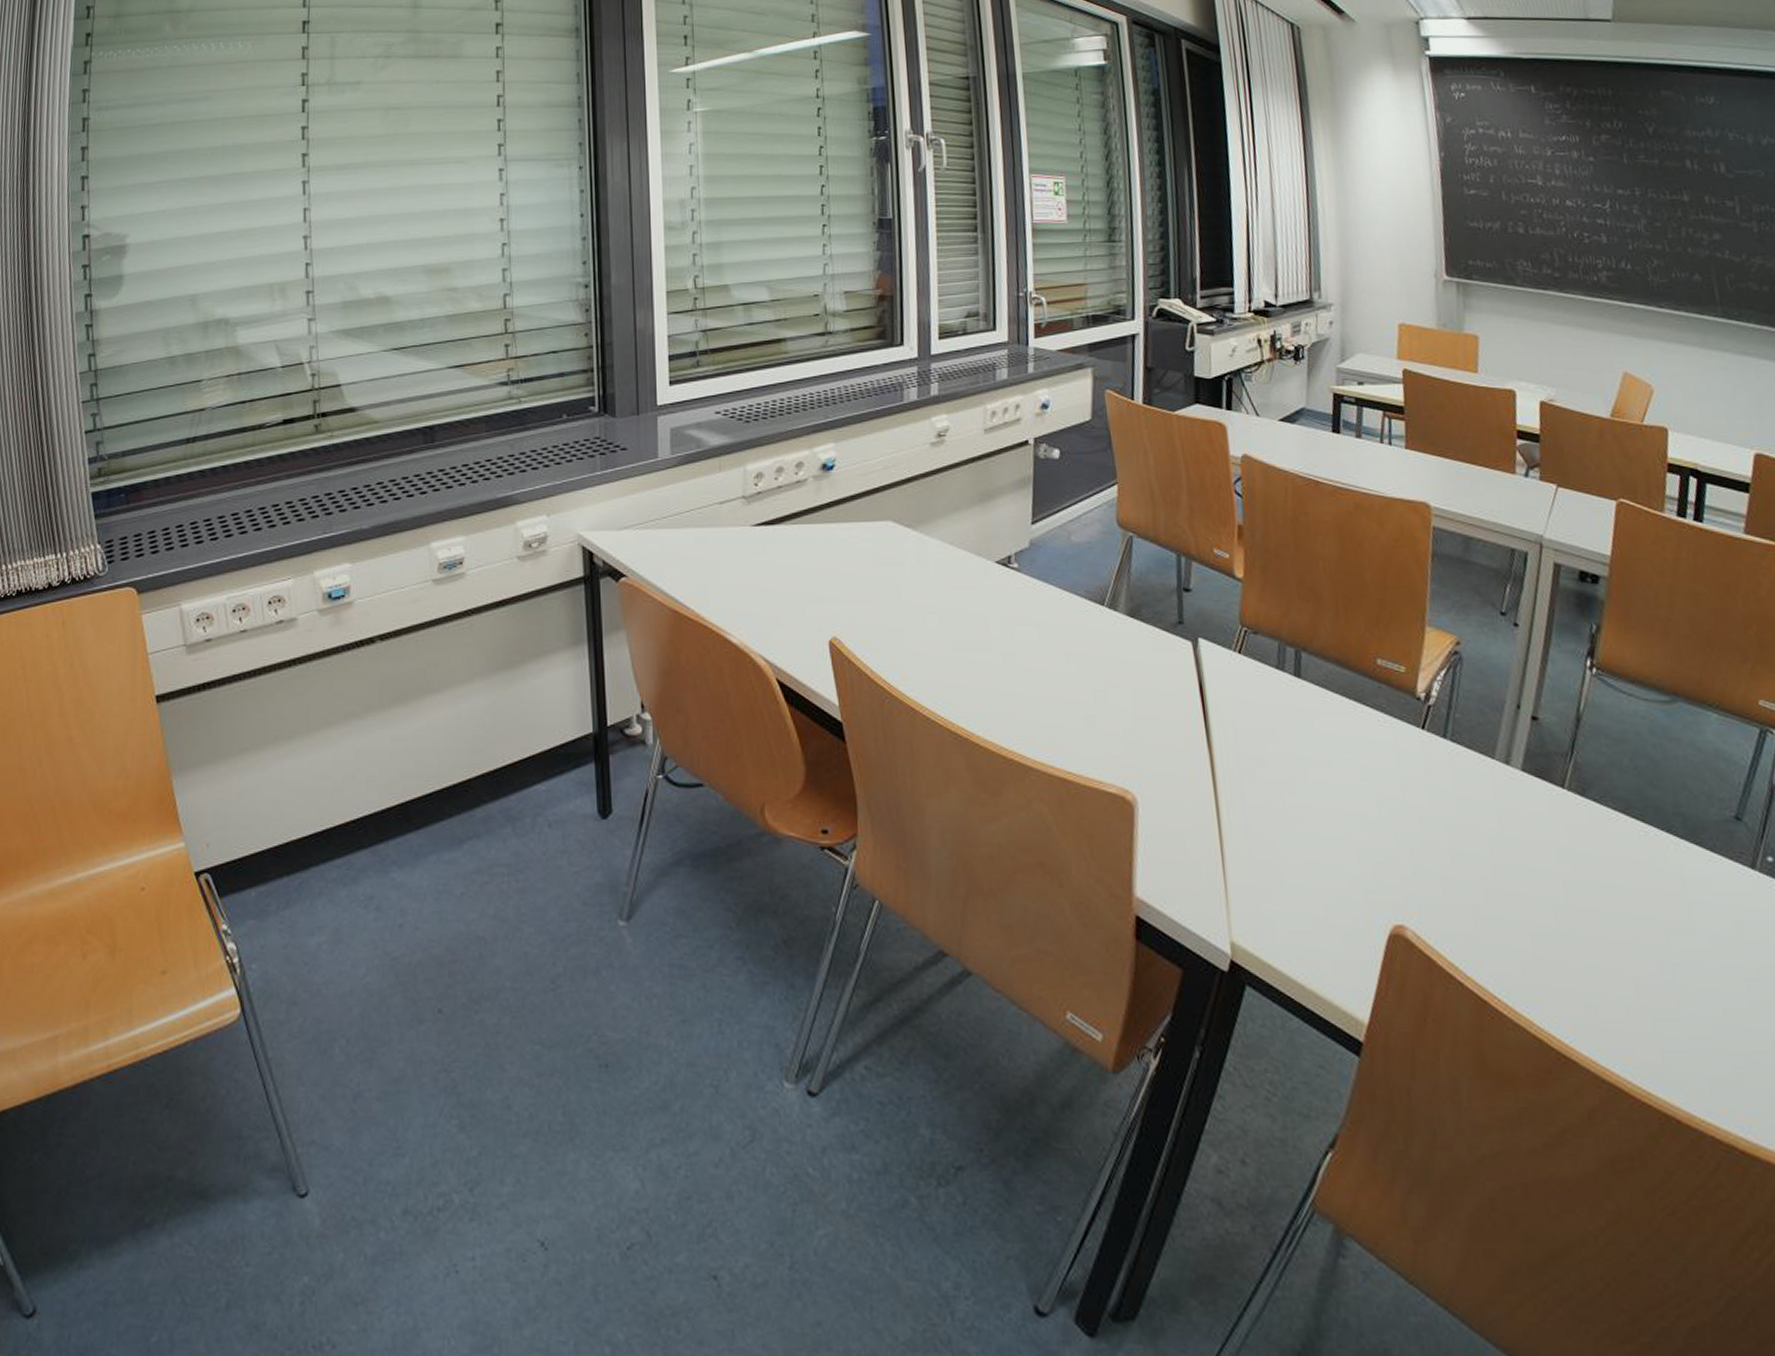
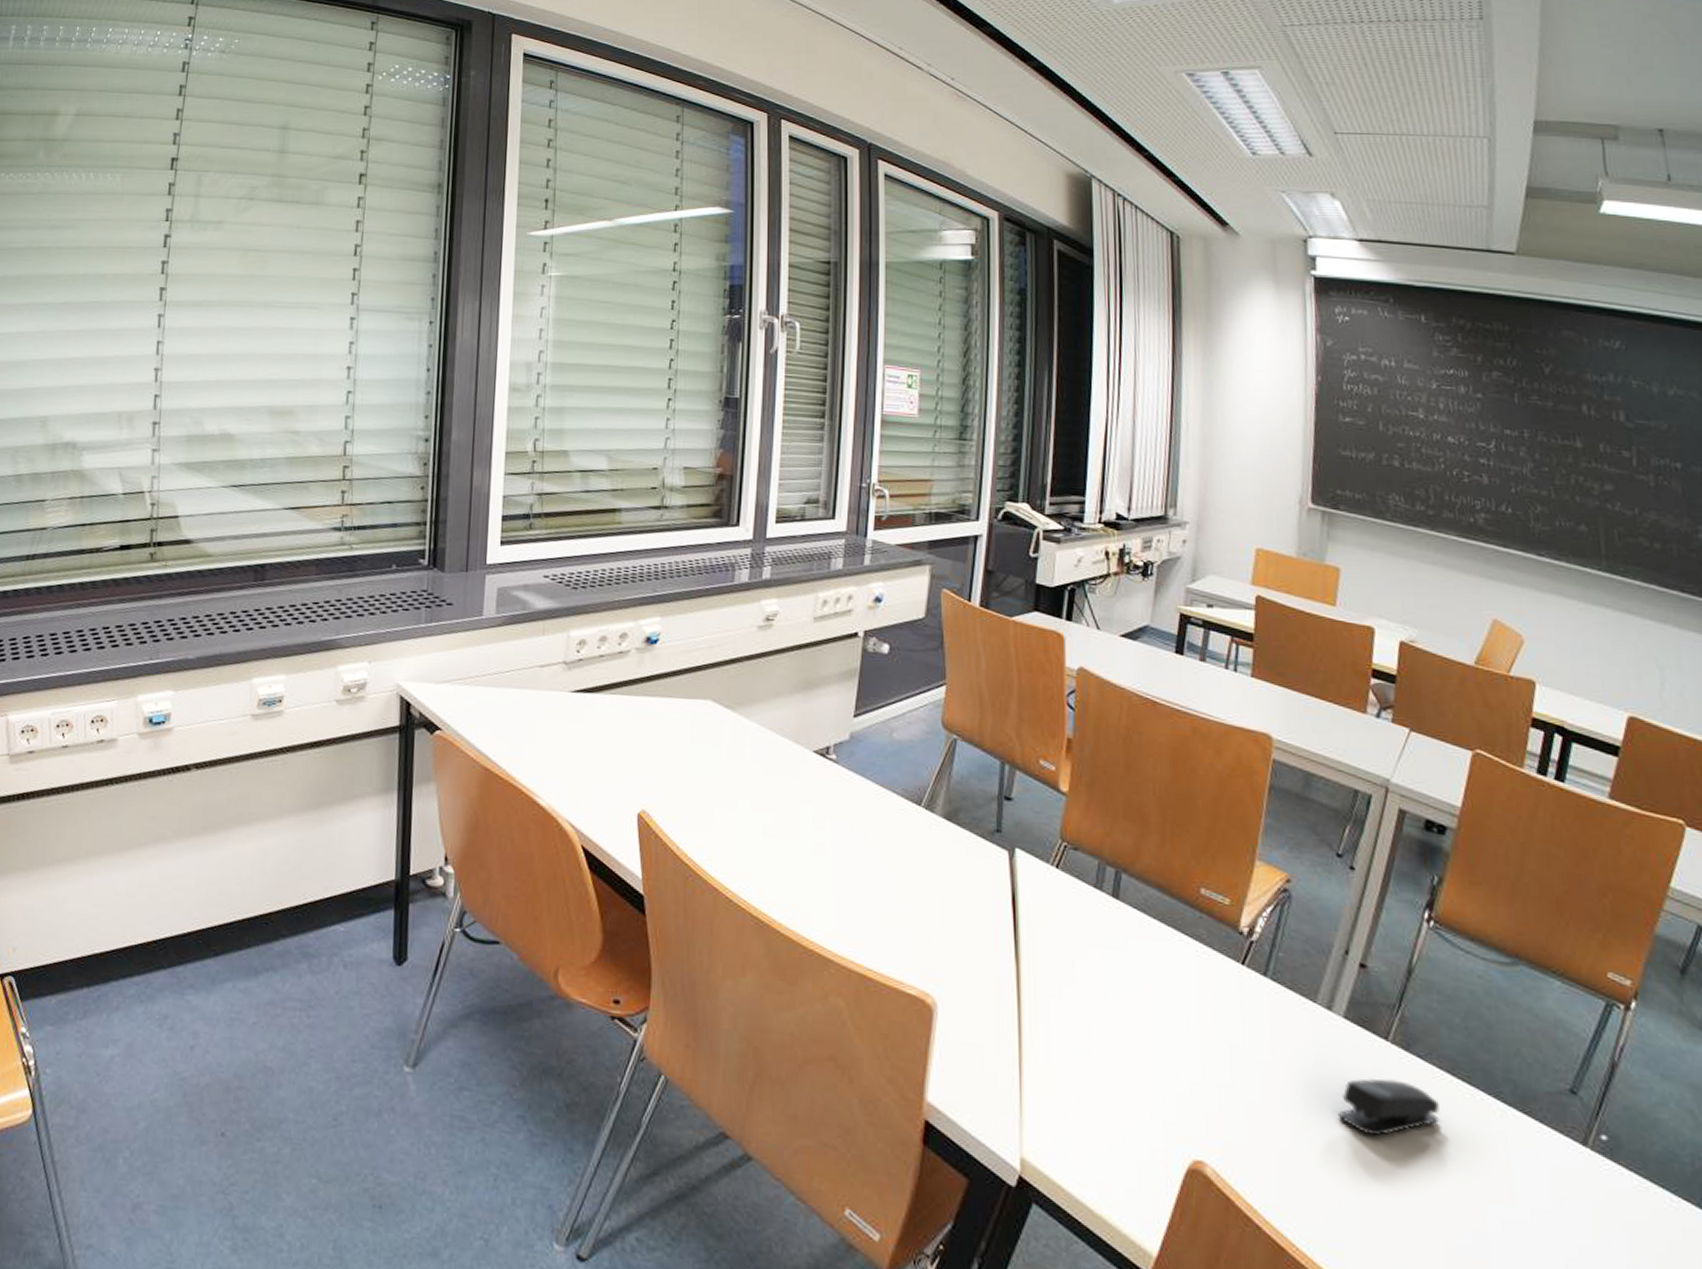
stapler: none [1524,825,1620,882] -> present [1337,1078,1440,1137]

